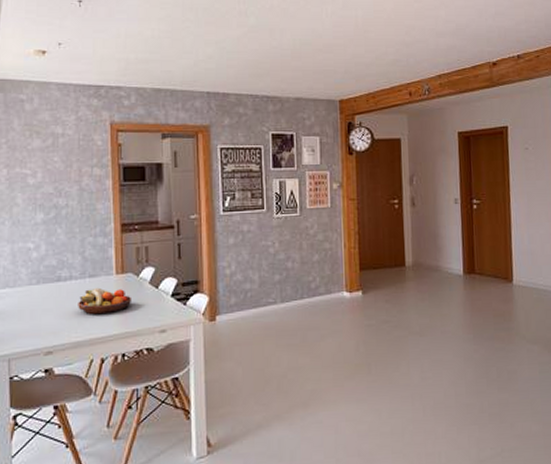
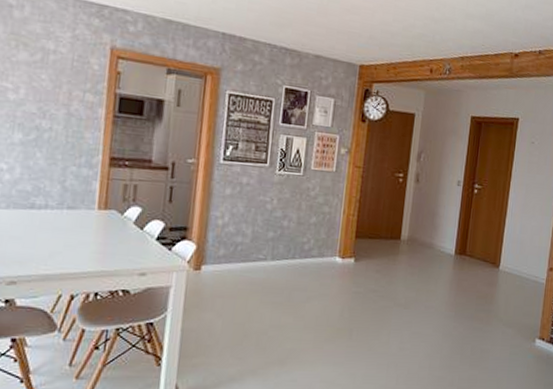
fruit bowl: present [78,287,133,315] -> none [50,220,113,250]

